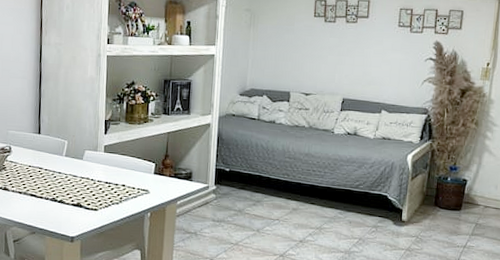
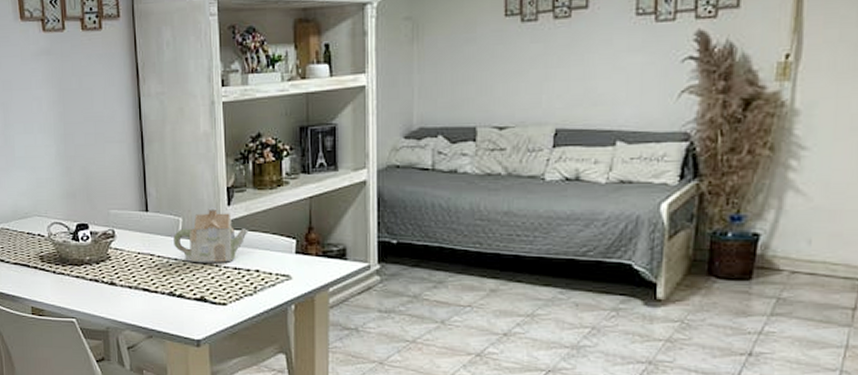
teapot: none [59,134,119,178] -> present [173,207,249,263]

